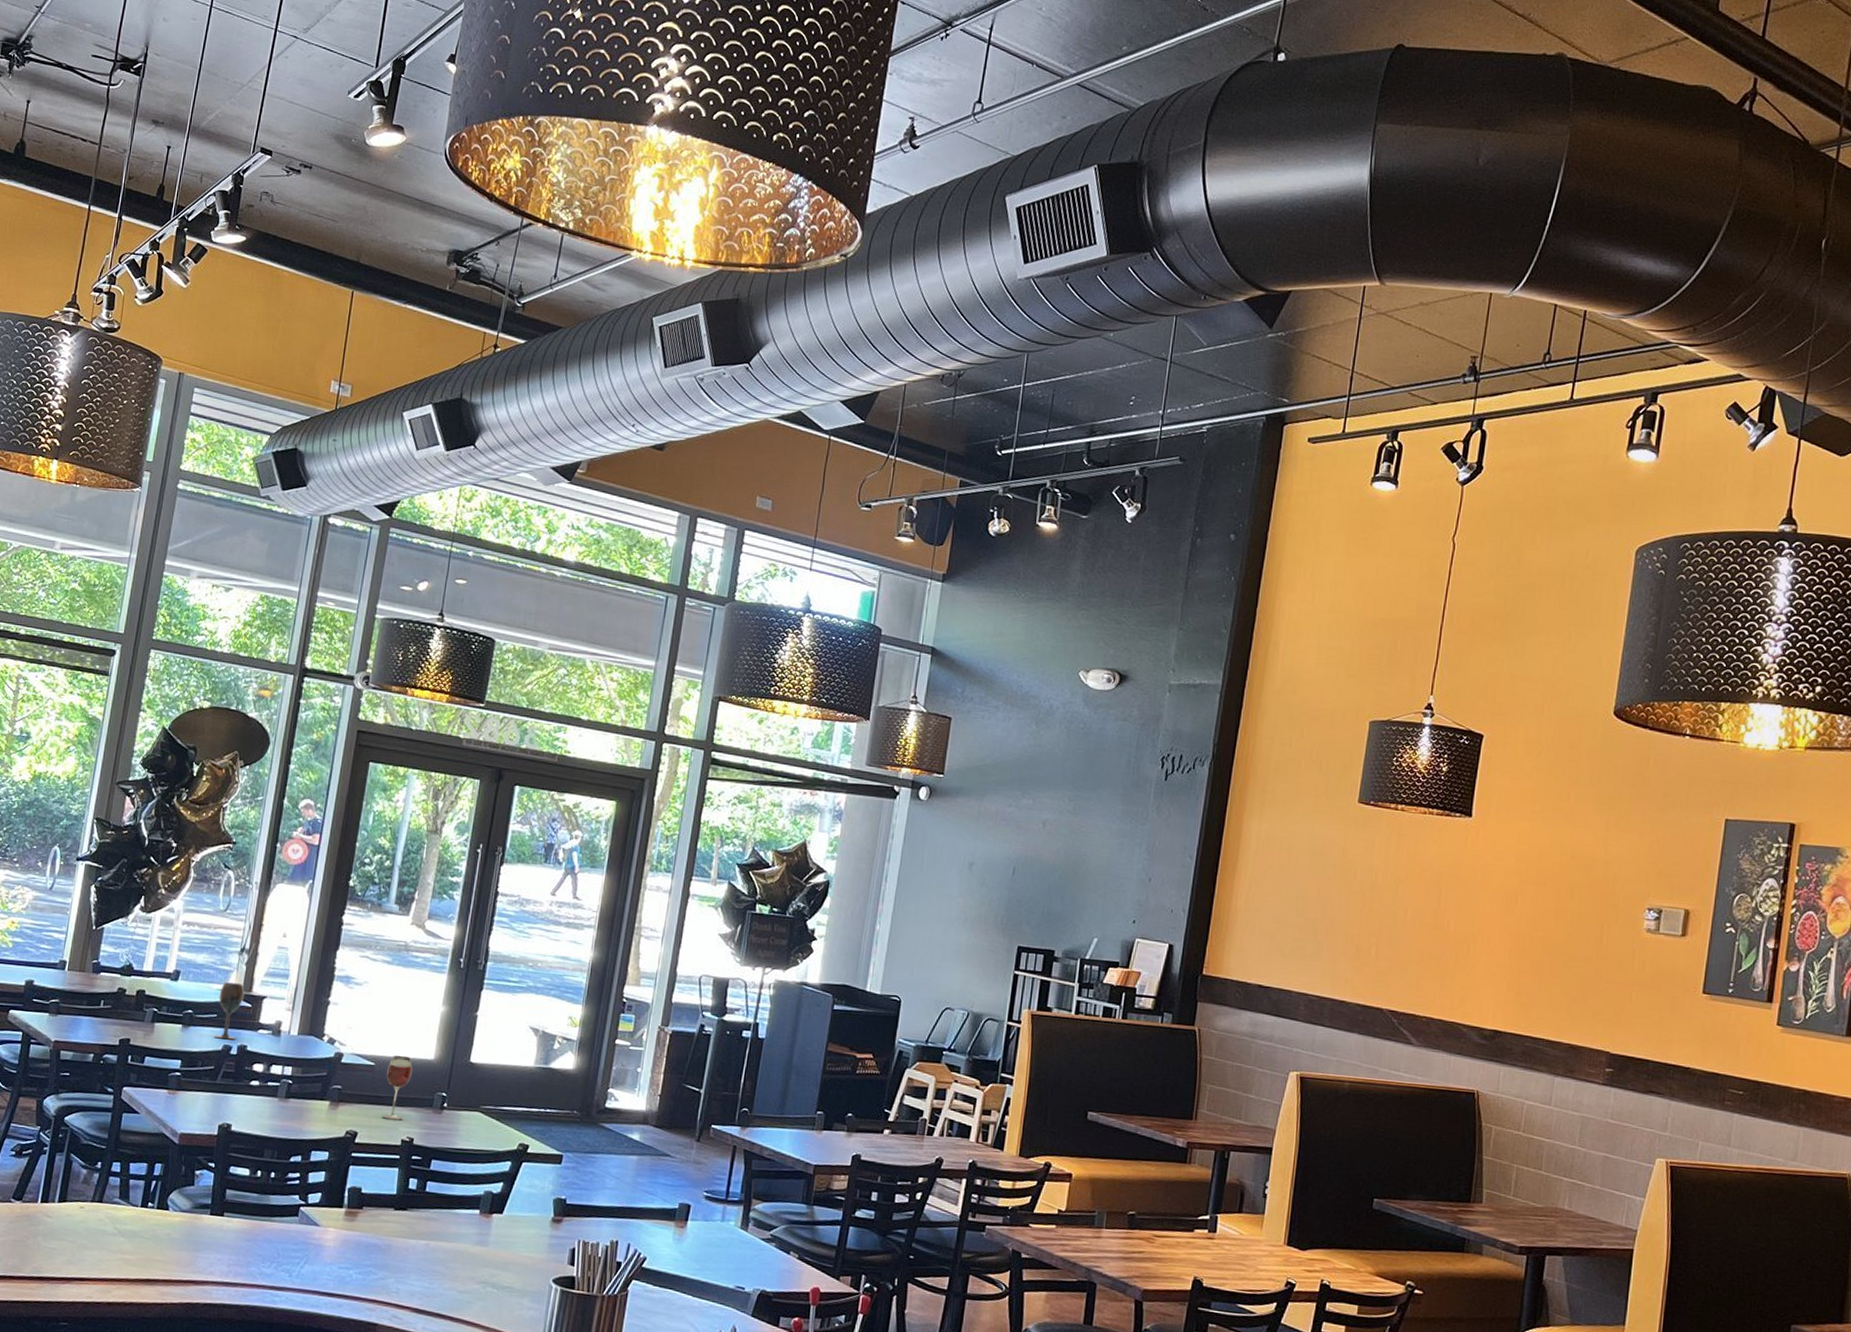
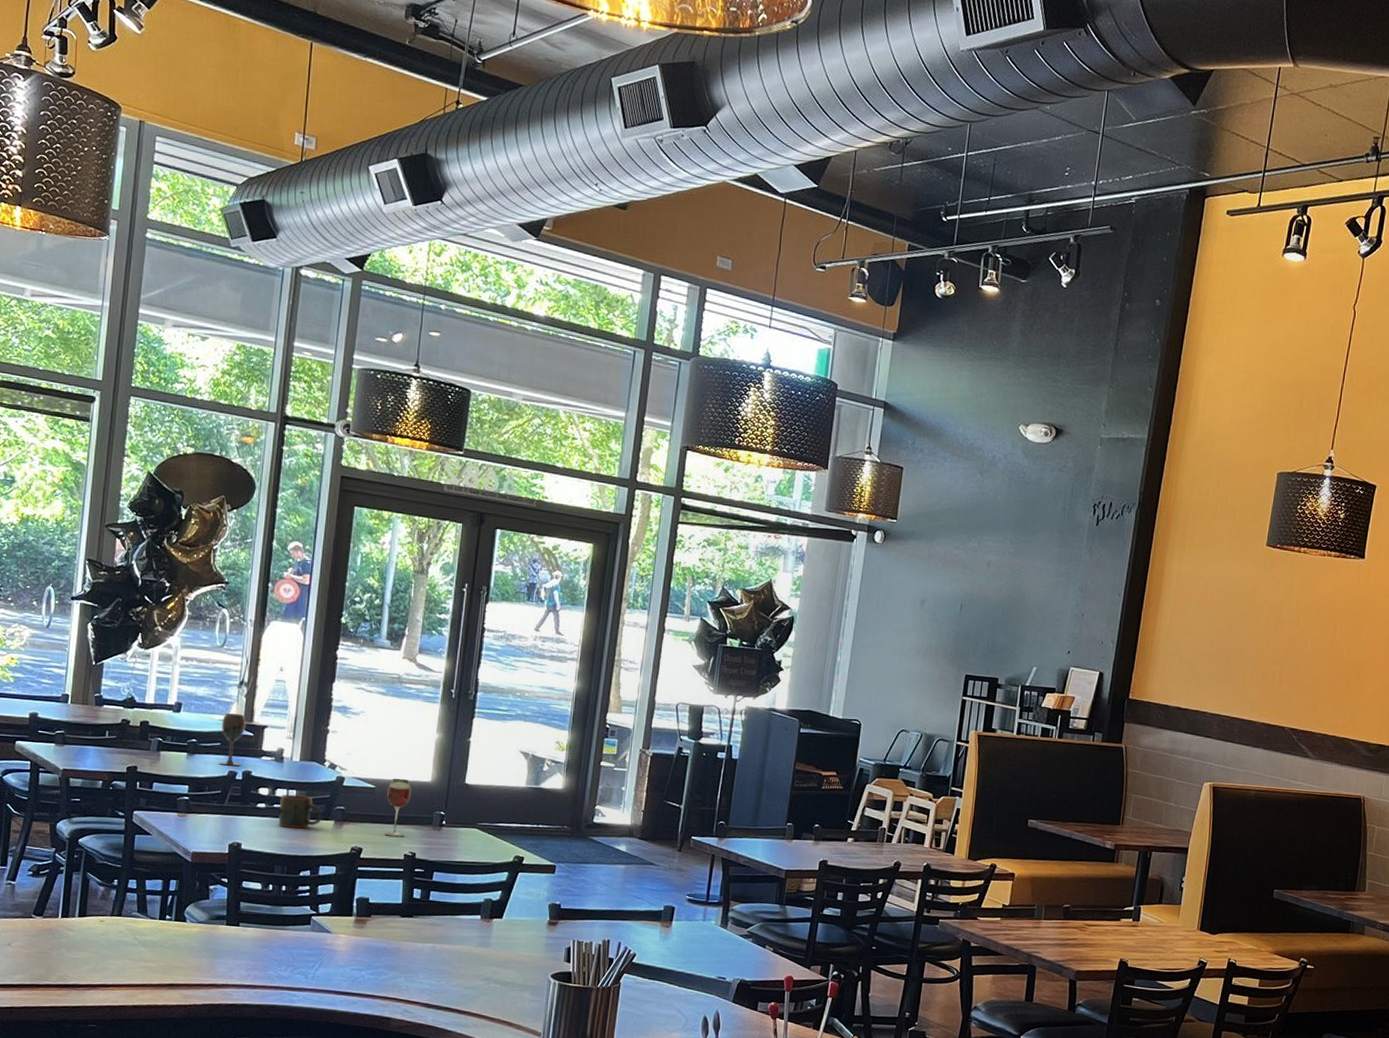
mug: none [271,1071,318,1110] -> present [278,794,322,829]

